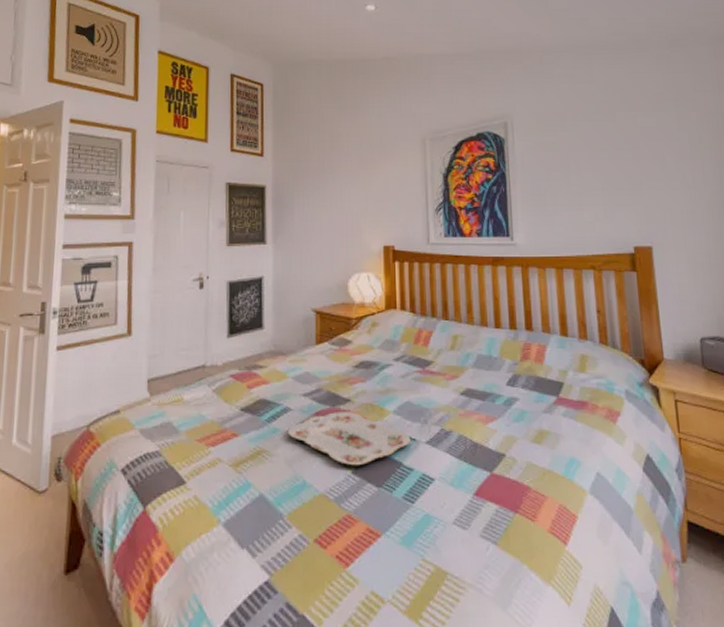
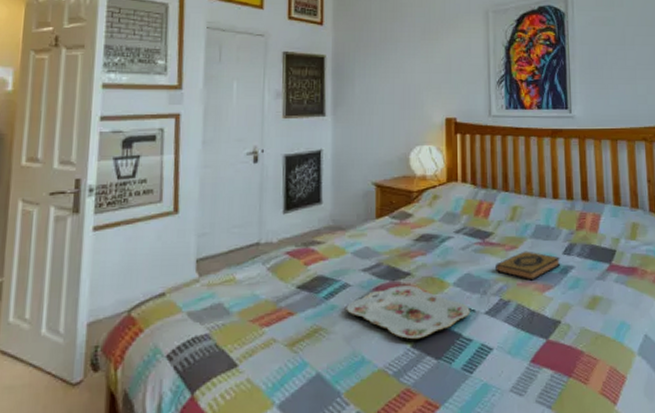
hardback book: none [436,381,505,411] -> present [496,251,561,281]

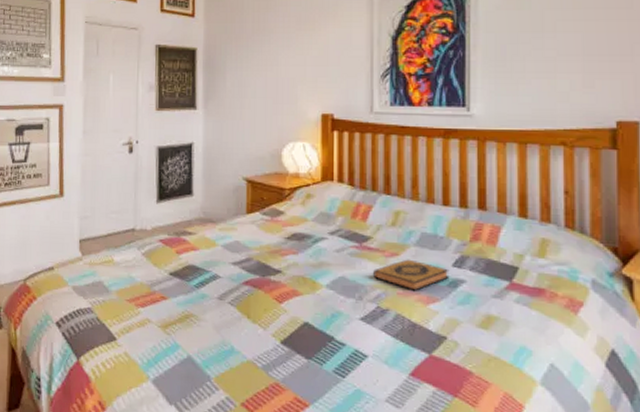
serving tray: present [346,285,470,340] -> none [216,282,344,337]

